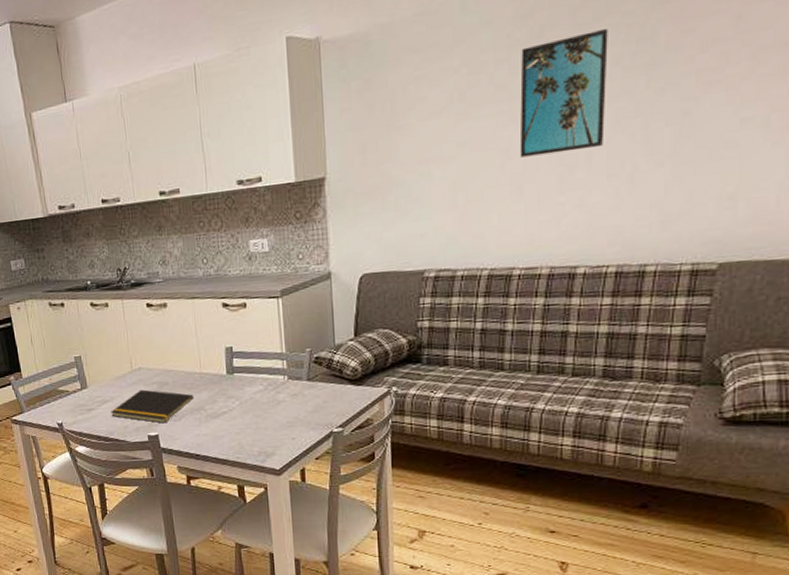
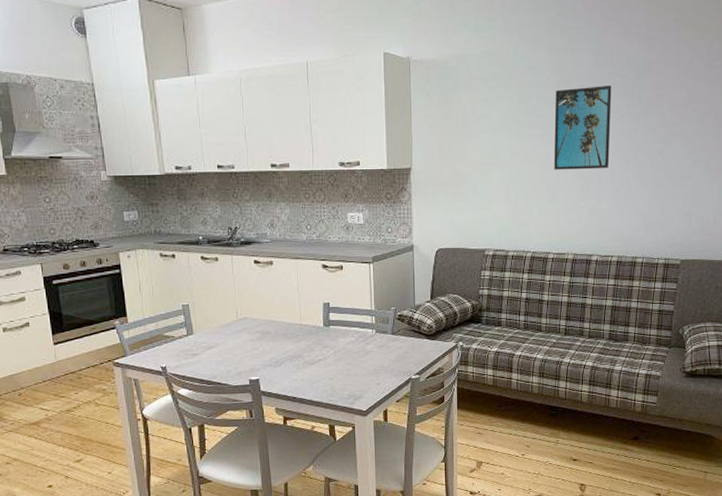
notepad: present [111,389,194,424] -> none [215,337,294,369]

